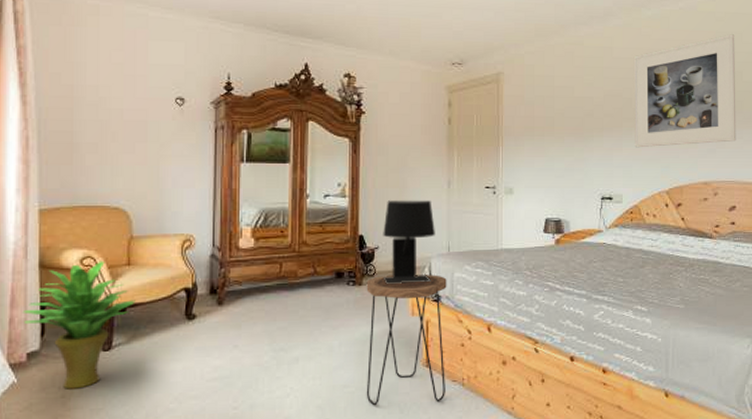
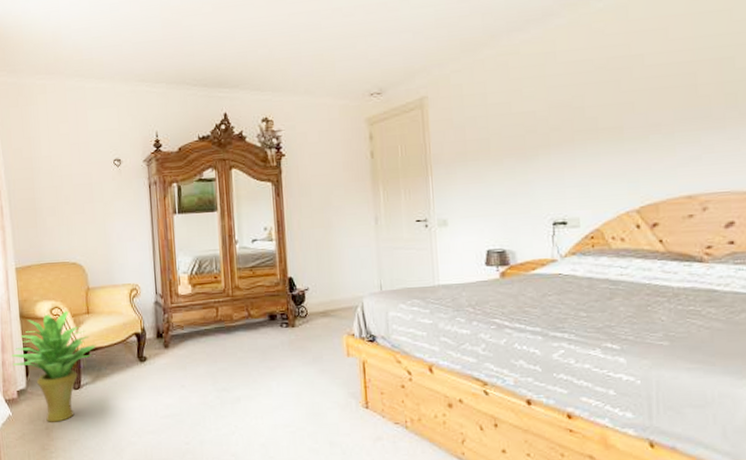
side table: present [366,274,447,406] -> none [299,314,388,446]
table lamp: present [383,200,435,284] -> none [311,238,365,325]
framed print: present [634,34,736,148] -> none [584,13,730,163]

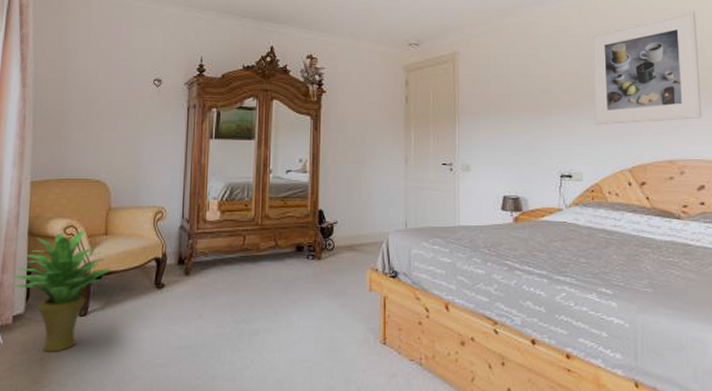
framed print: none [584,13,730,163] -> present [591,11,702,125]

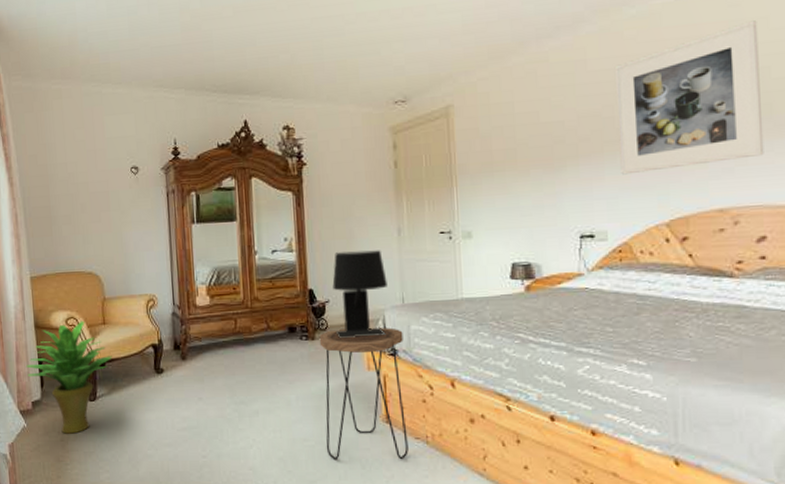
side table: none [323,249,404,382] -> present [319,327,408,461]
table lamp: none [341,176,393,259] -> present [332,250,387,338]

